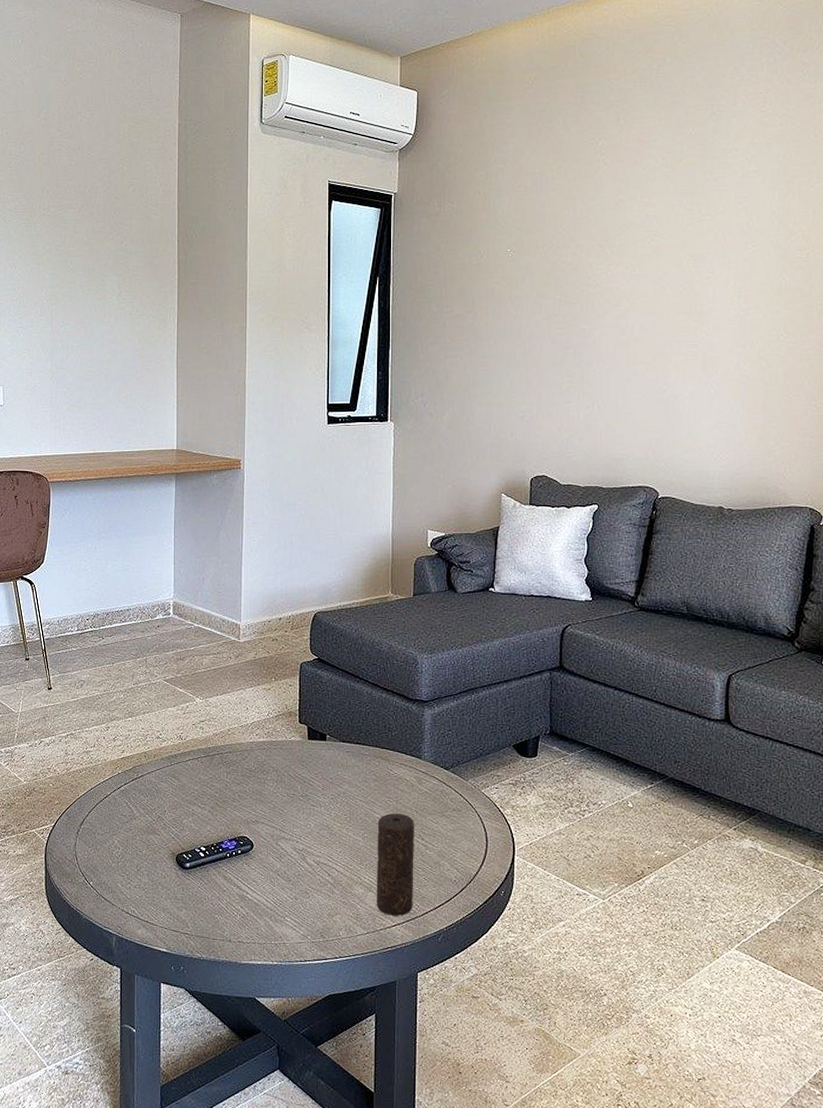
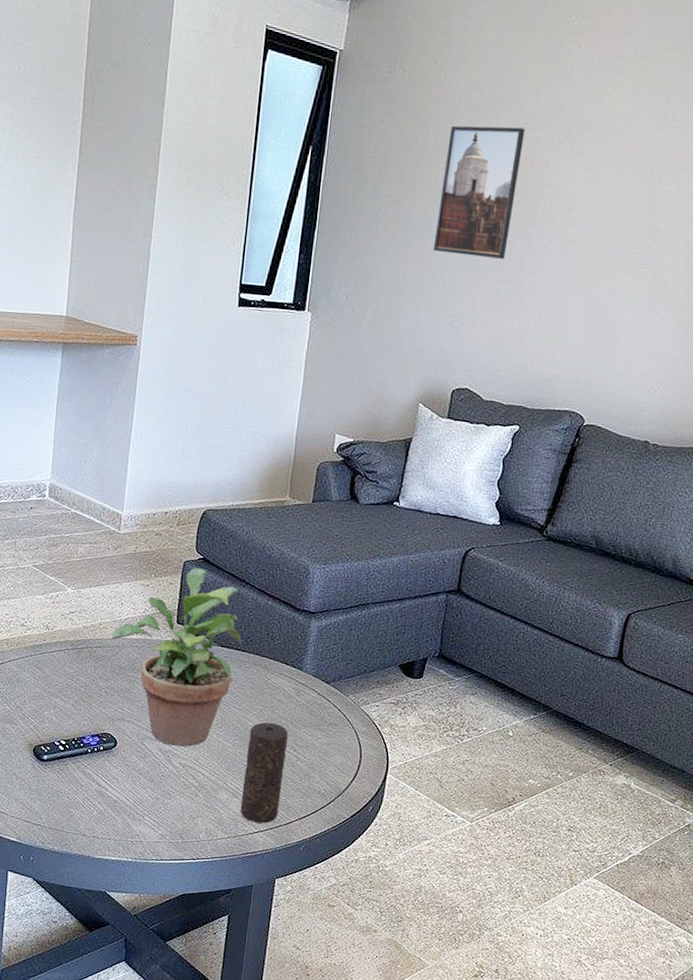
potted plant: none [240,667,362,844] -> present [111,567,242,747]
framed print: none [497,239,567,356] -> present [433,125,525,259]

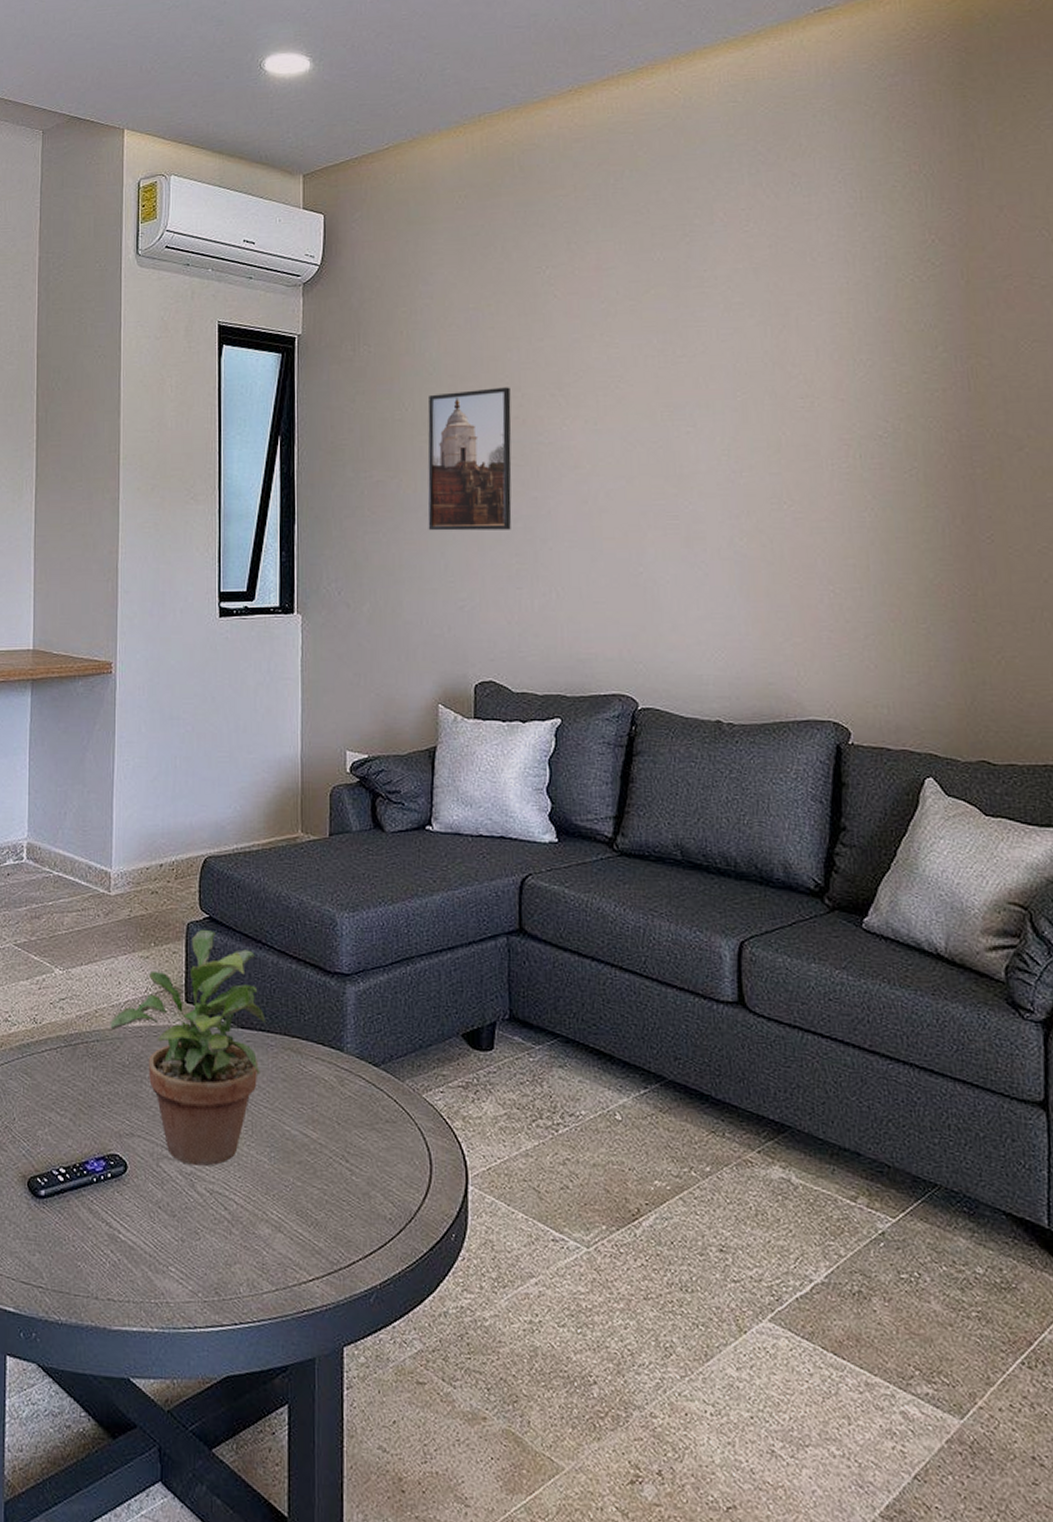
candle: present [240,722,288,824] -> none [287,1124,337,1267]

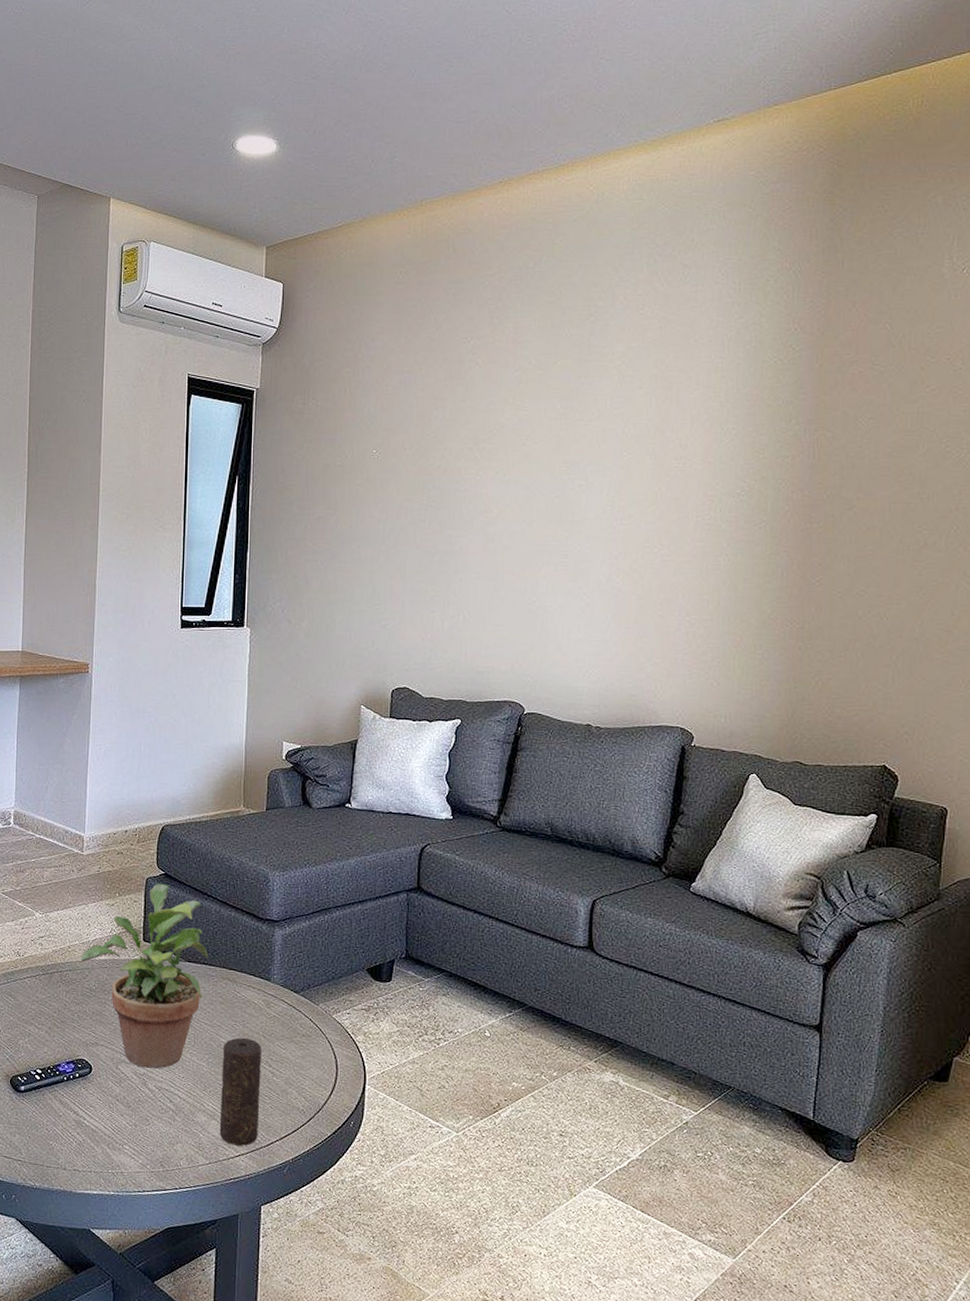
candle: none [287,1124,337,1267] -> present [219,1037,261,1146]
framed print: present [427,387,512,531] -> none [359,441,435,562]

